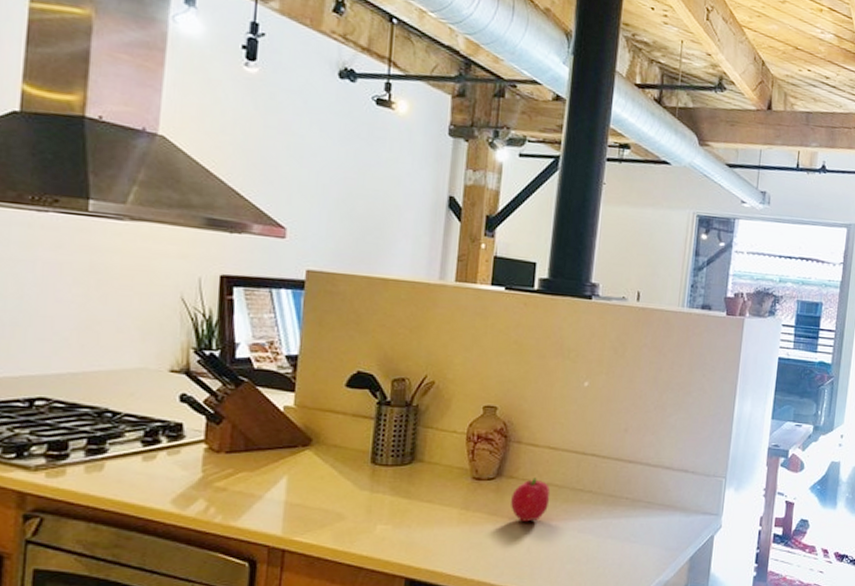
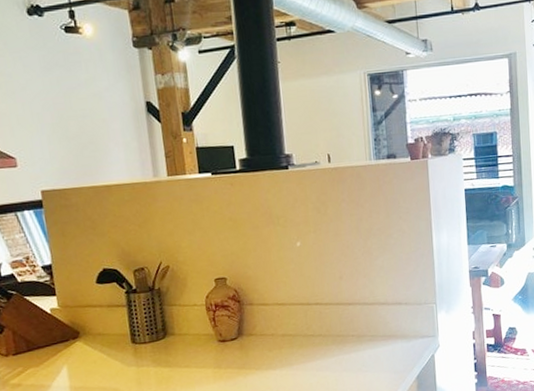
fruit: present [511,478,551,522] -> none [254,331,287,370]

